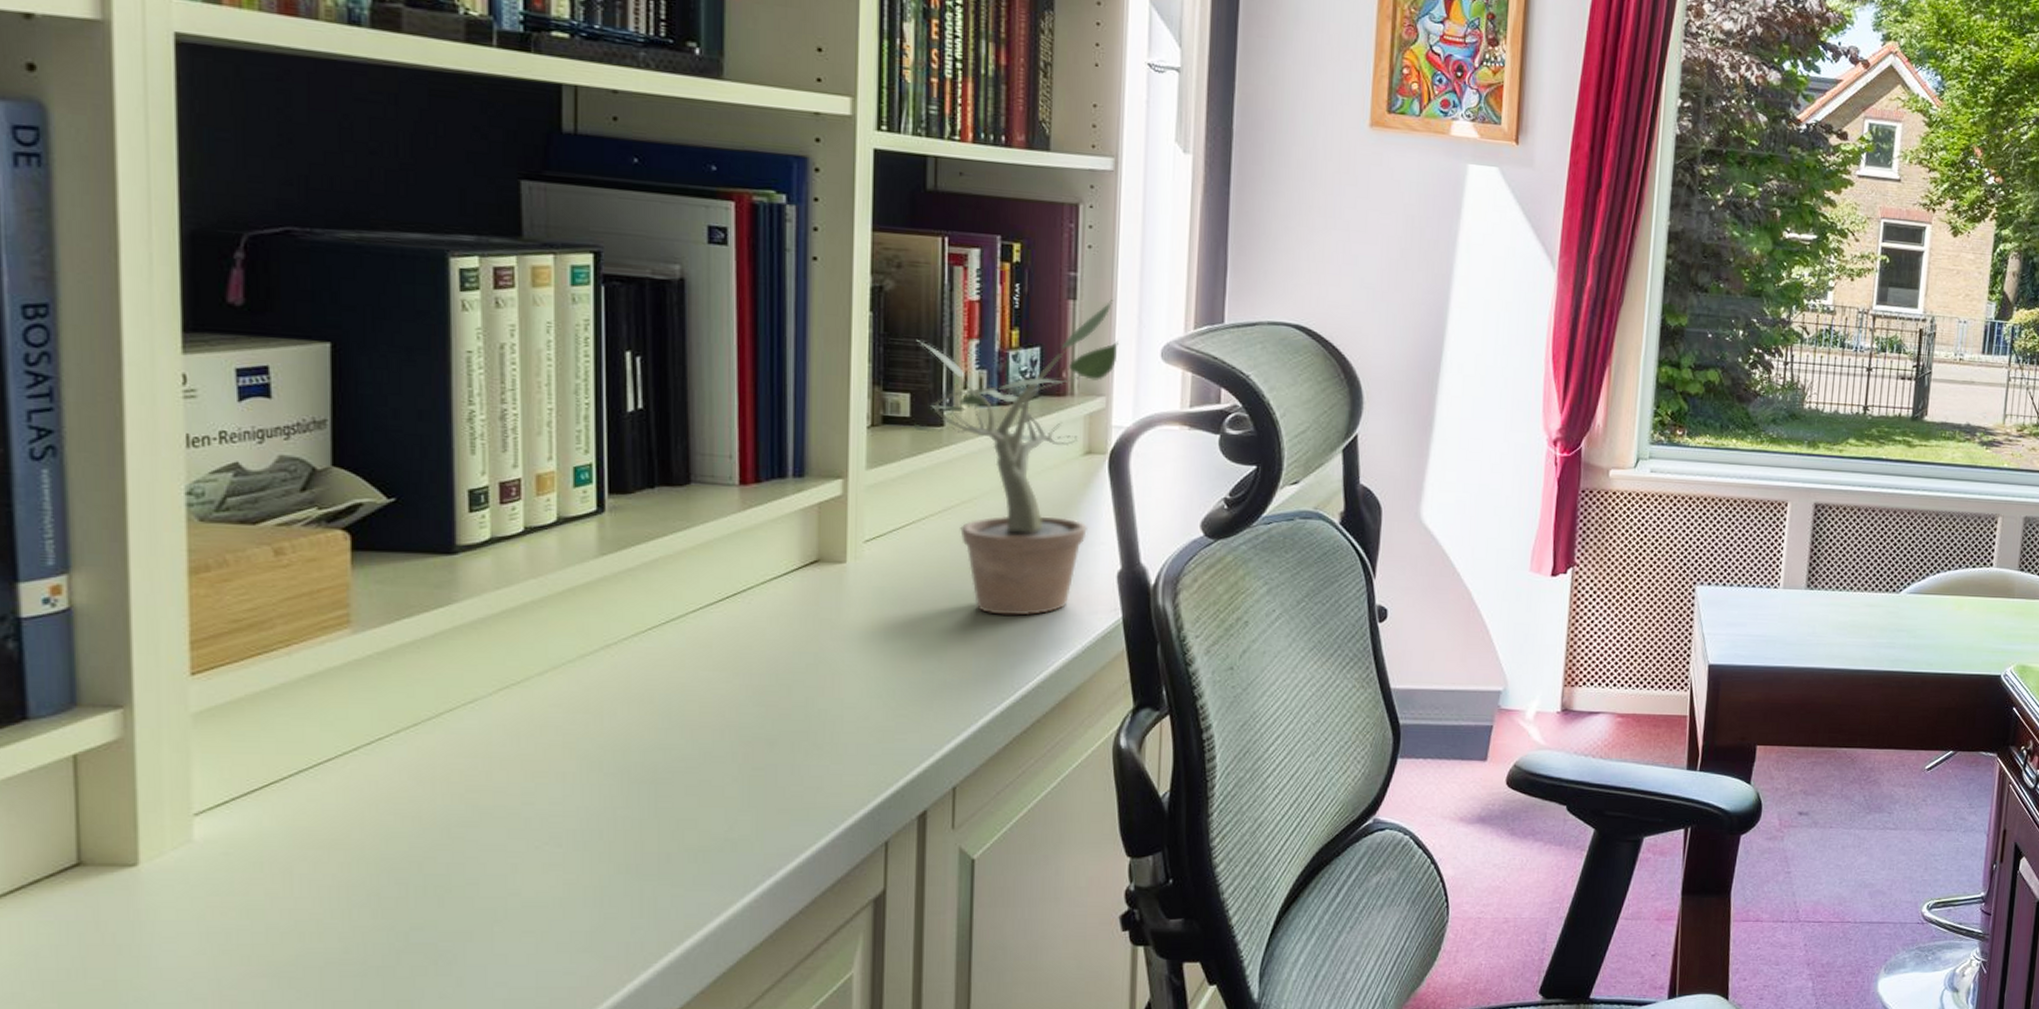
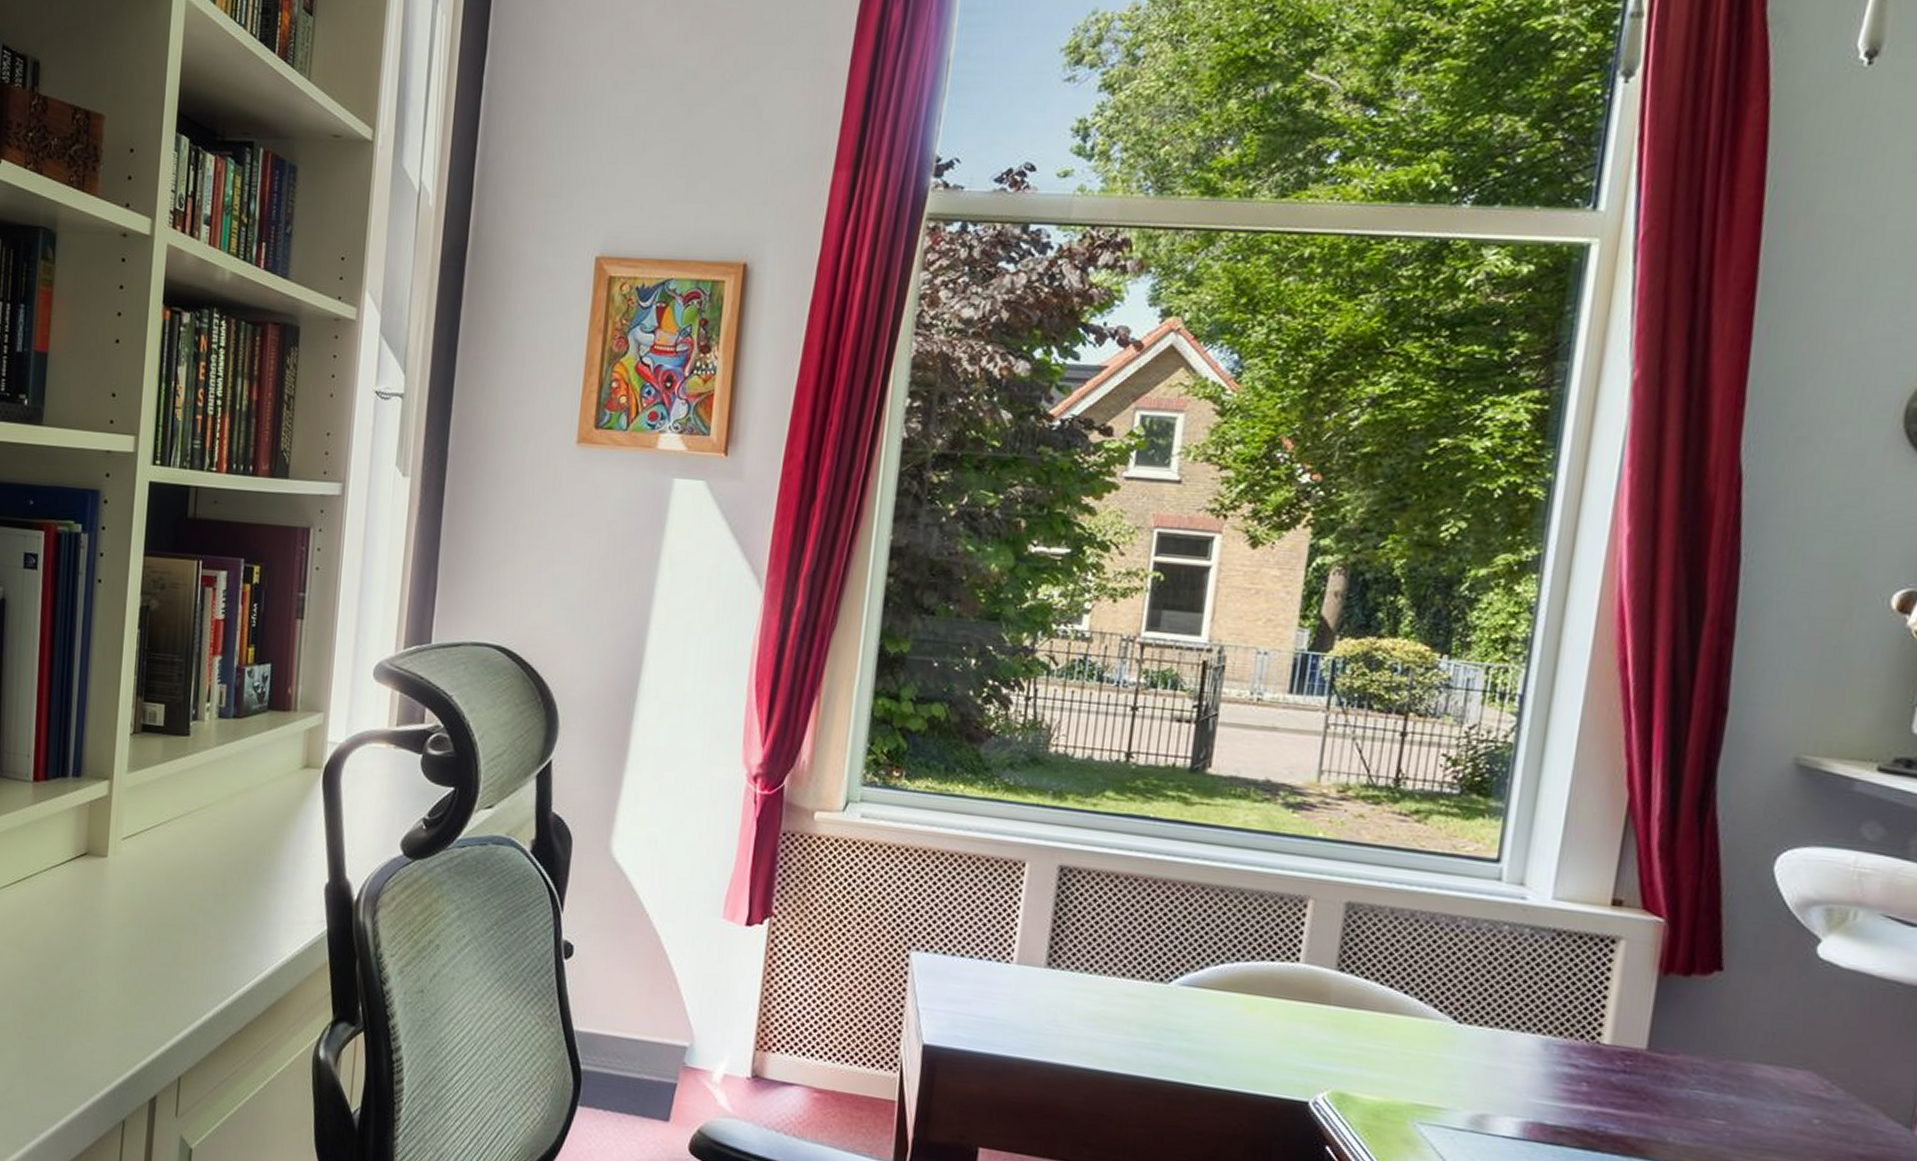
potted plant: present [914,300,1119,616] -> none [166,619,337,920]

